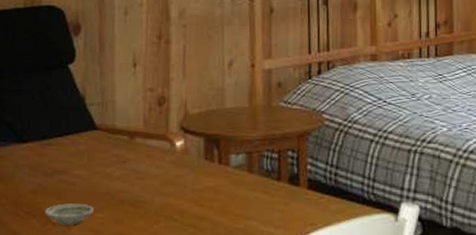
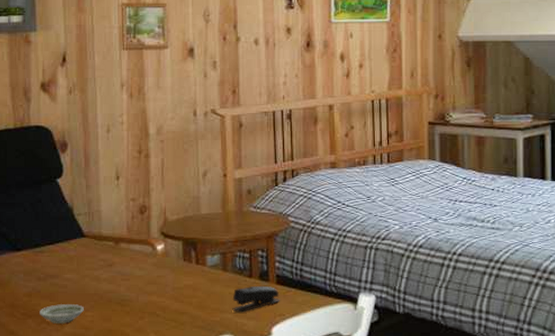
stapler: none [258,190,311,220] -> present [232,285,280,313]

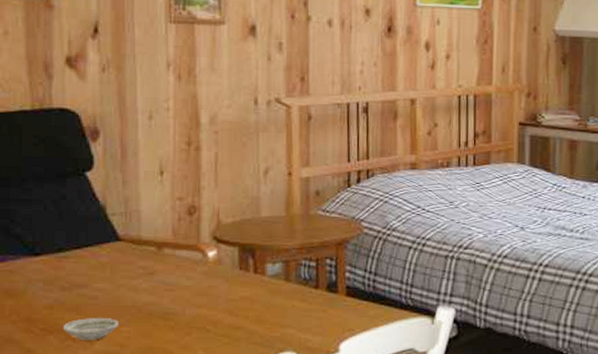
stapler: present [232,285,280,313] -> none [295,297,350,327]

